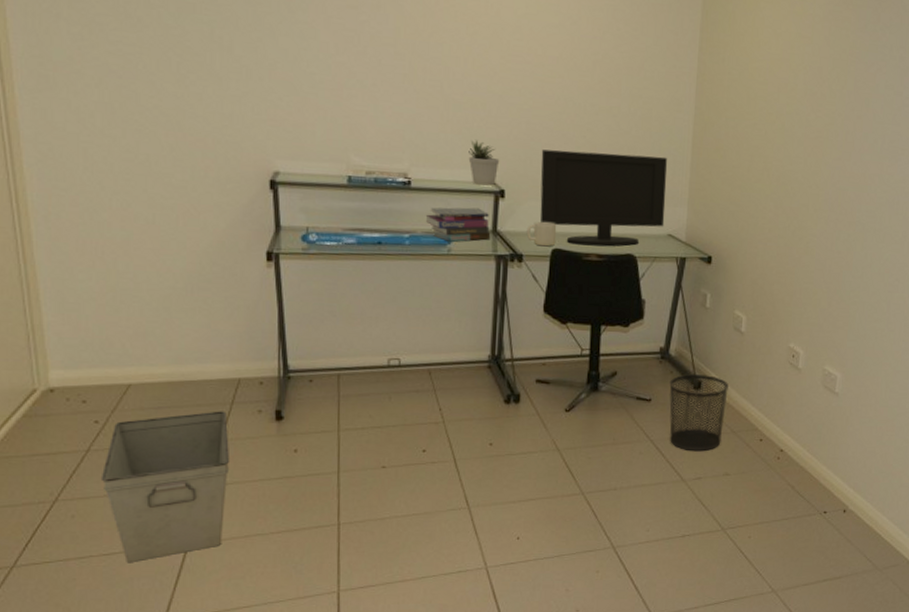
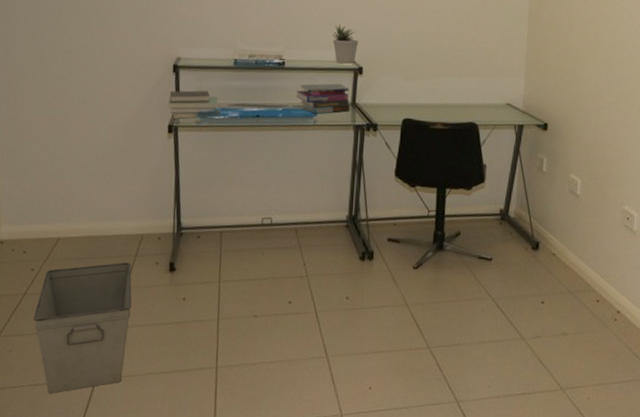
books: none [266,211,334,245] -> present [168,90,222,119]
mug: present [526,221,557,247] -> none [381,94,408,117]
monitor: present [540,149,667,247] -> none [393,30,505,116]
waste bin: present [669,374,729,452] -> none [508,235,565,311]

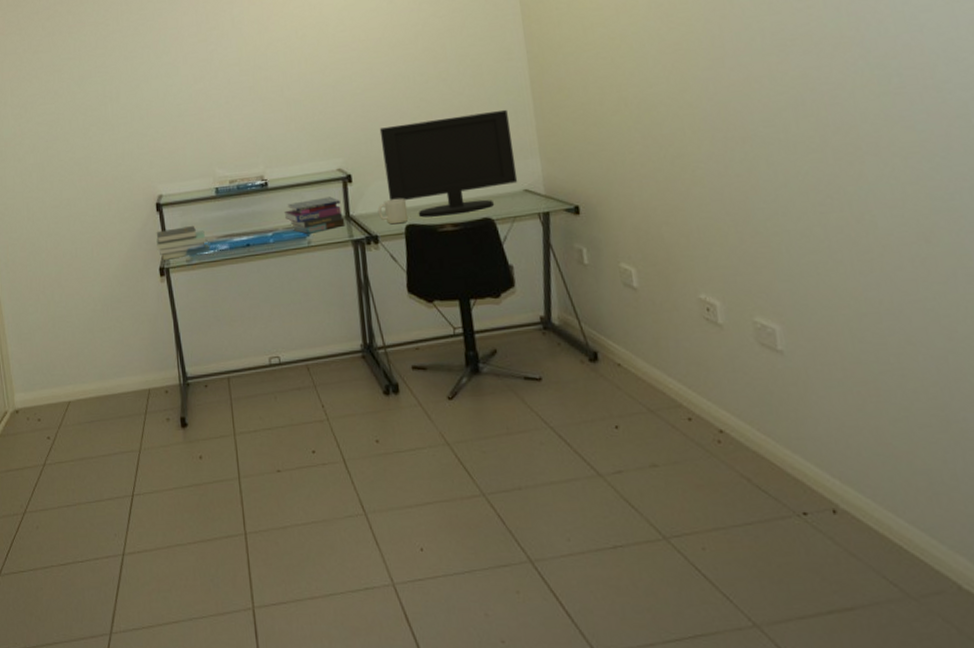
storage bin: present [32,262,132,393] -> none [54,421,149,572]
potted plant: present [332,24,359,64] -> none [313,131,343,175]
mug: none [381,94,408,117] -> present [377,198,409,225]
monitor: none [393,30,505,116] -> present [379,109,518,218]

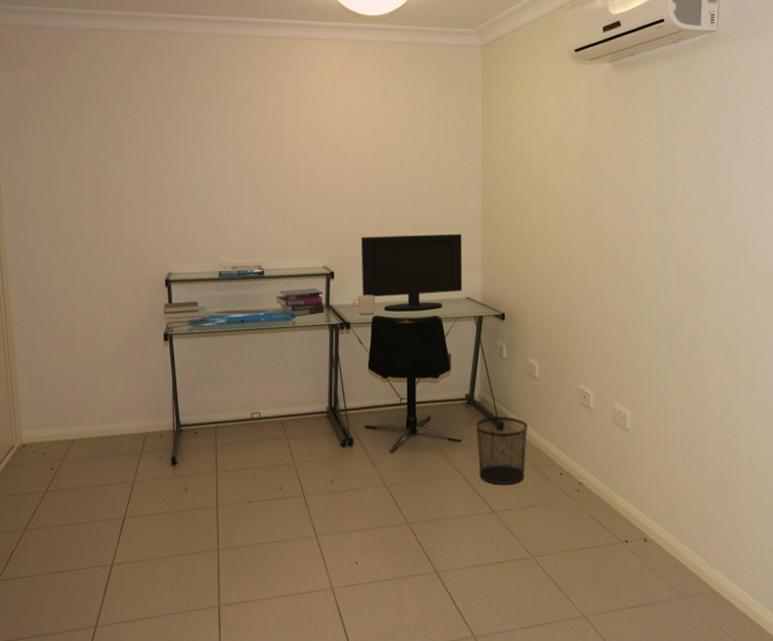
waste bin: none [559,343,638,438] -> present [476,417,528,486]

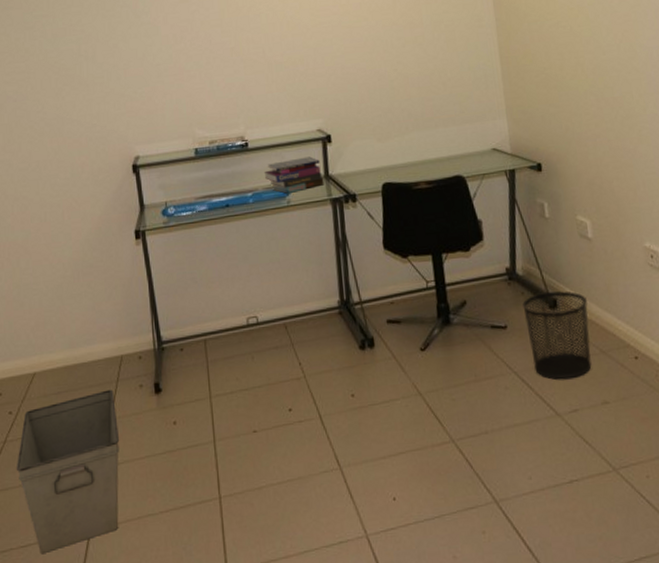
storage bin: none [54,458,141,579] -> present [16,389,120,553]
books: present [163,301,210,327] -> none [132,187,189,223]
mug: present [352,294,376,315] -> none [356,157,385,183]
monitor: present [361,233,463,312] -> none [358,73,487,176]

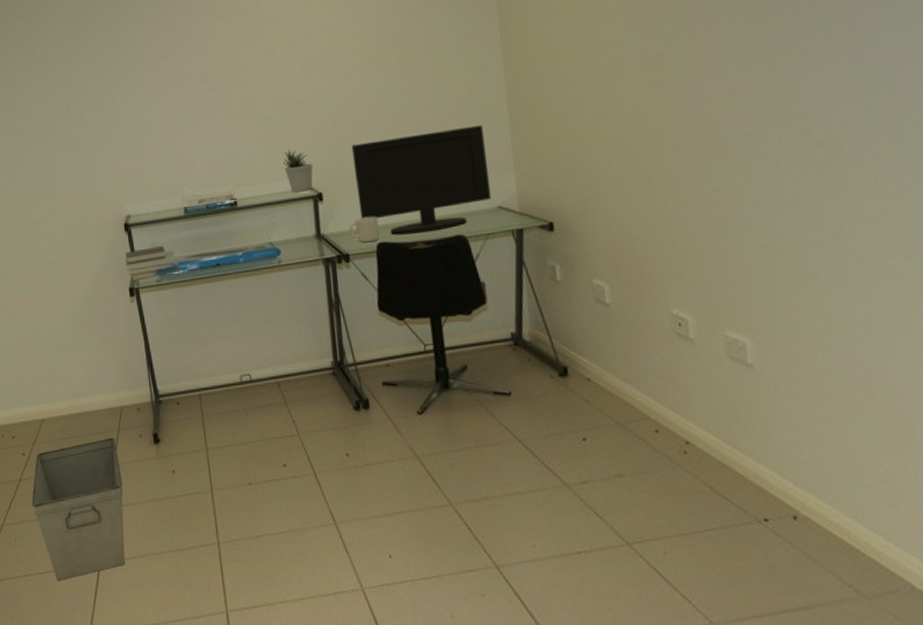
books: none [132,187,189,223] -> present [125,246,181,280]
books: present [265,156,324,195] -> none [255,215,316,254]
potted plant: none [294,93,323,135] -> present [283,149,313,193]
mug: none [356,157,385,183] -> present [349,216,380,243]
monitor: none [358,73,487,176] -> present [351,124,492,236]
waste bin: present [522,291,592,380] -> none [529,358,605,450]

